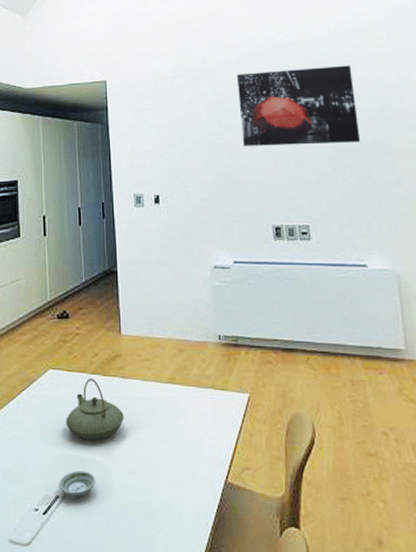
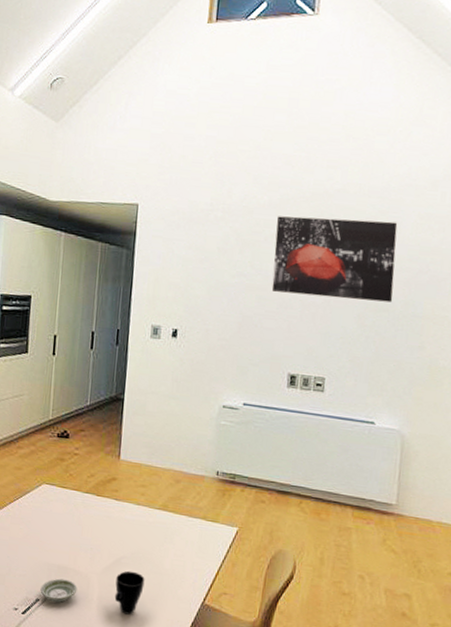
teapot: present [66,378,124,441] -> none [54,497,113,554]
cup: none [134,454,163,504] -> present [114,570,145,615]

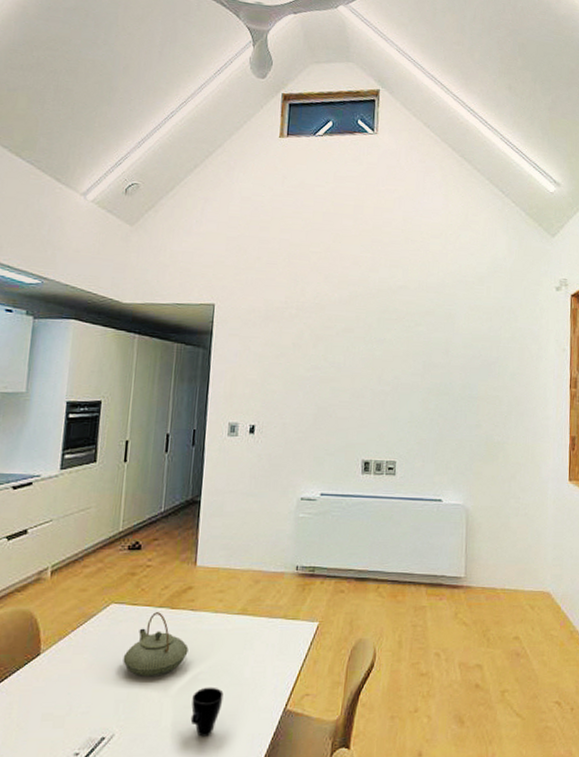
saucer: present [40,578,78,603] -> none [106,709,149,738]
teapot: none [54,497,113,554] -> present [123,612,189,677]
wall art: present [272,216,398,303] -> none [344,311,453,386]

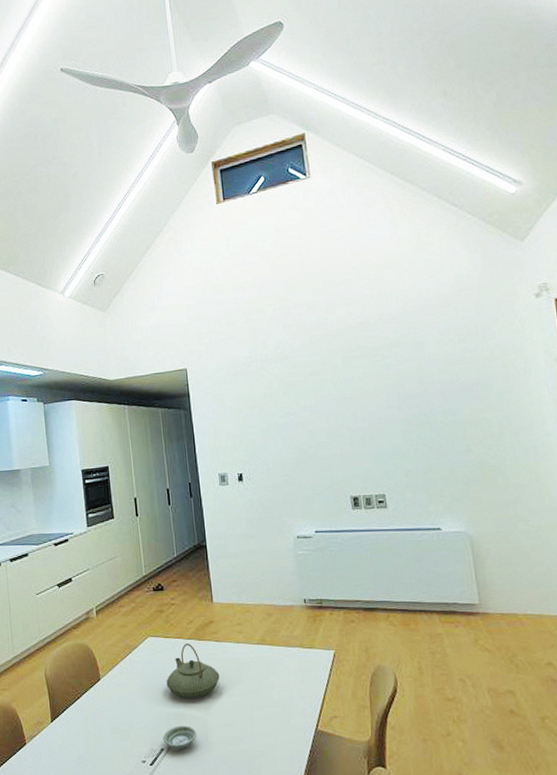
saucer: none [106,709,149,738] -> present [163,726,197,750]
cup: present [190,687,224,737] -> none [230,708,258,752]

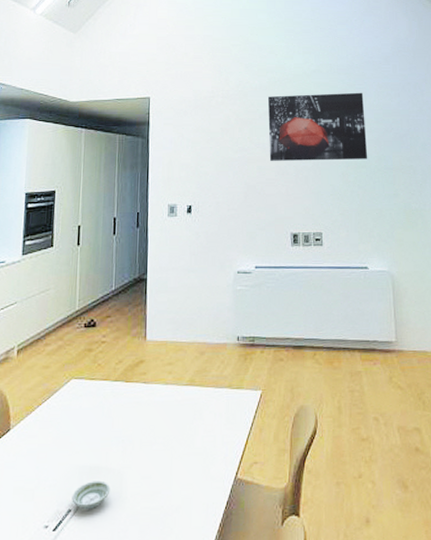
teapot: present [166,643,220,699] -> none [84,386,143,449]
wall art: none [311,341,432,424] -> present [268,92,368,161]

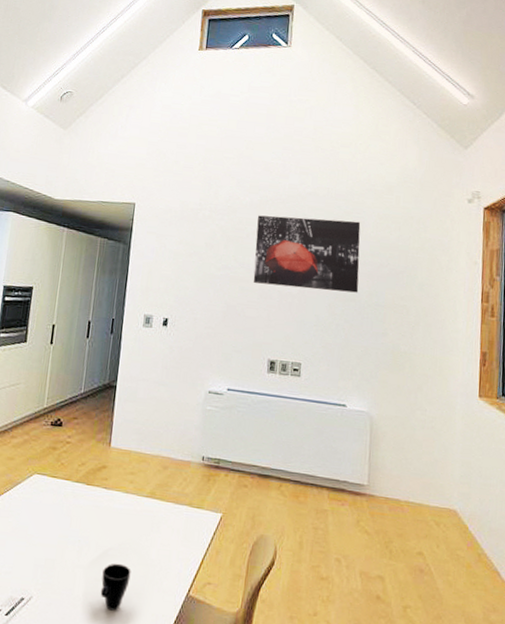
saucer: present [72,480,111,510] -> none [25,574,64,602]
cup: none [148,457,178,507] -> present [100,563,131,611]

